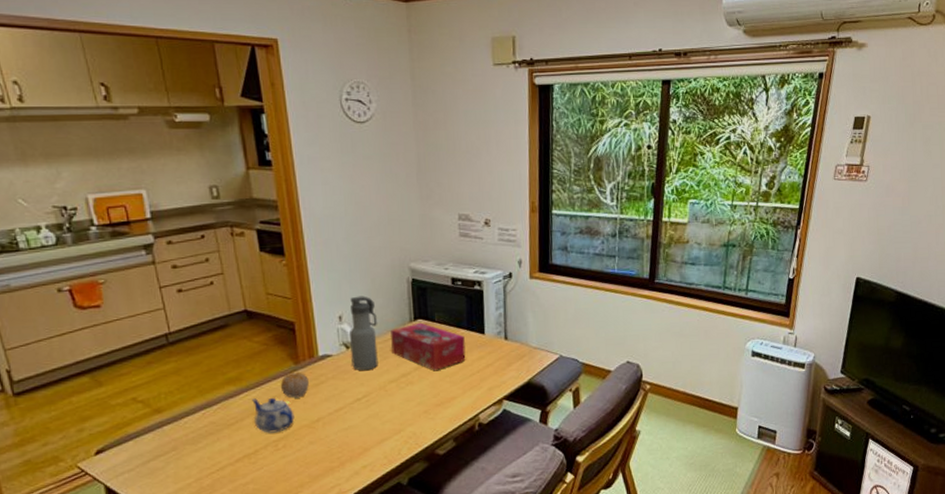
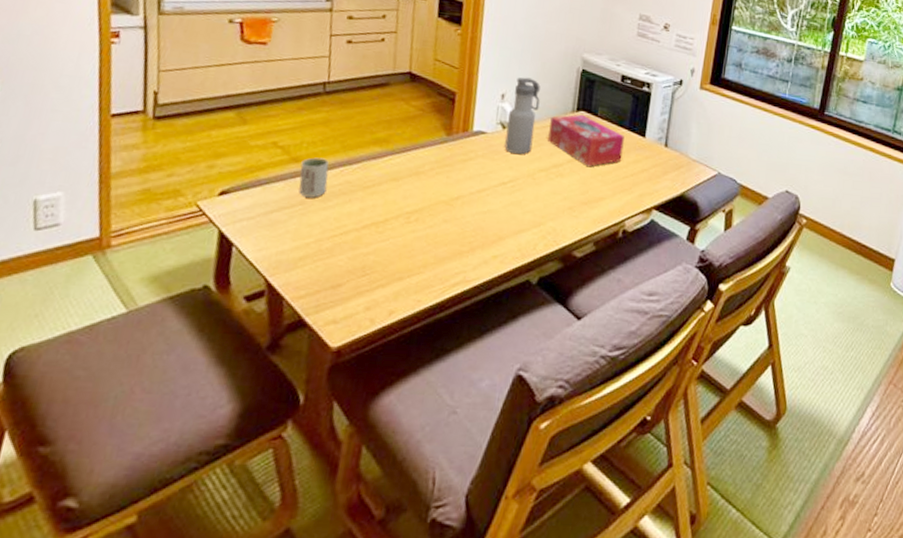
cup: none [164,405,194,443] -> present [299,157,329,198]
teapot: present [252,397,295,433] -> none [392,164,435,204]
fruit: present [280,372,309,398] -> none [426,143,458,171]

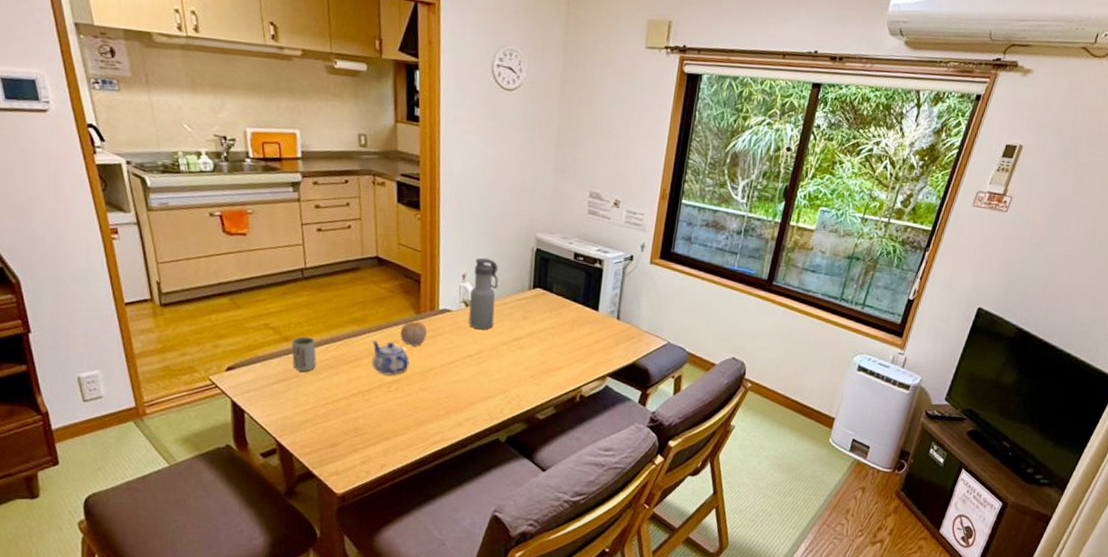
teapot: none [392,164,435,204] -> present [372,340,410,376]
fruit: none [426,143,458,171] -> present [400,321,427,346]
tissue box: present [548,114,624,166] -> none [508,291,579,339]

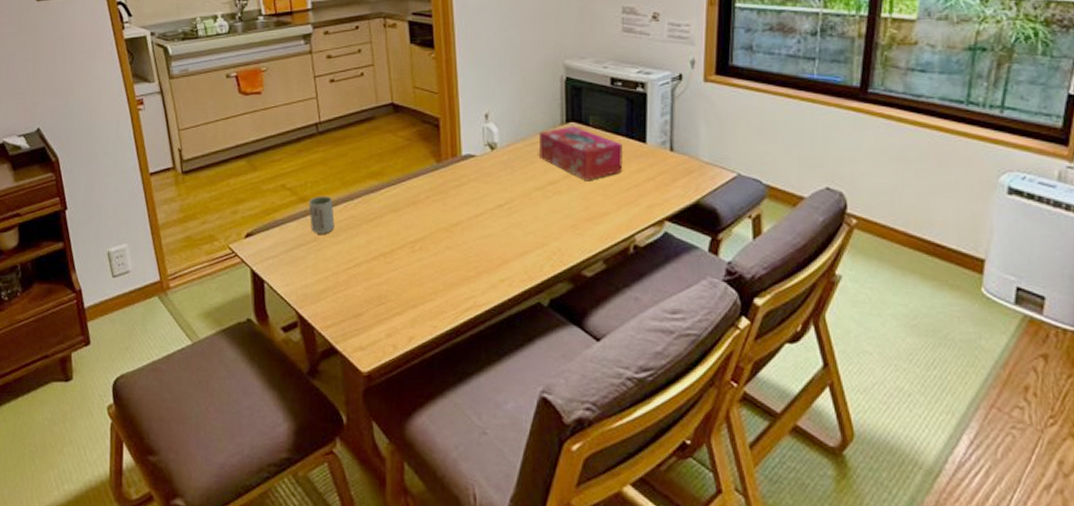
teapot: present [372,340,410,376] -> none [392,195,433,233]
fruit: present [400,321,427,346] -> none [421,170,450,198]
water bottle: present [469,257,498,330] -> none [494,93,525,175]
tissue box: none [508,291,579,339] -> present [538,125,623,180]

